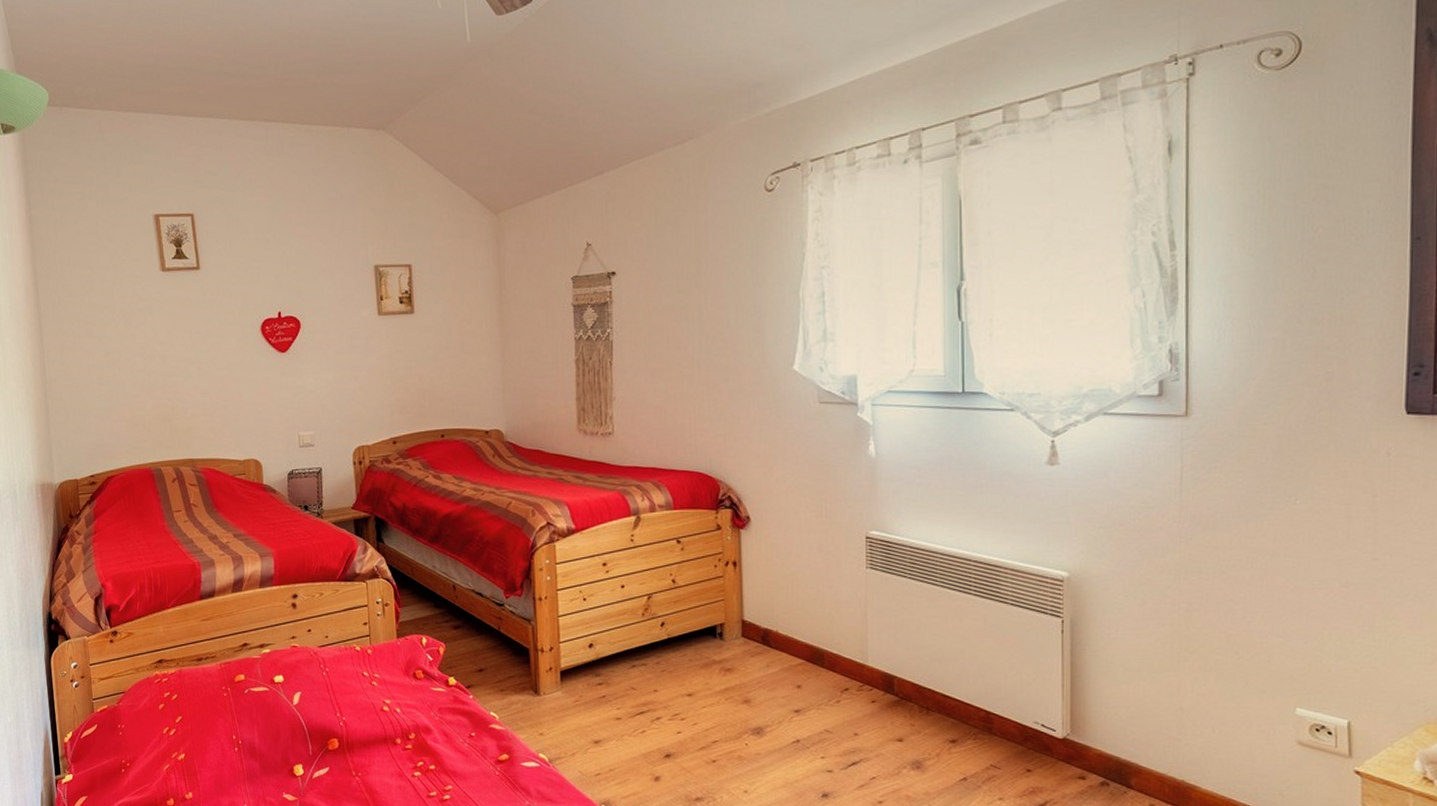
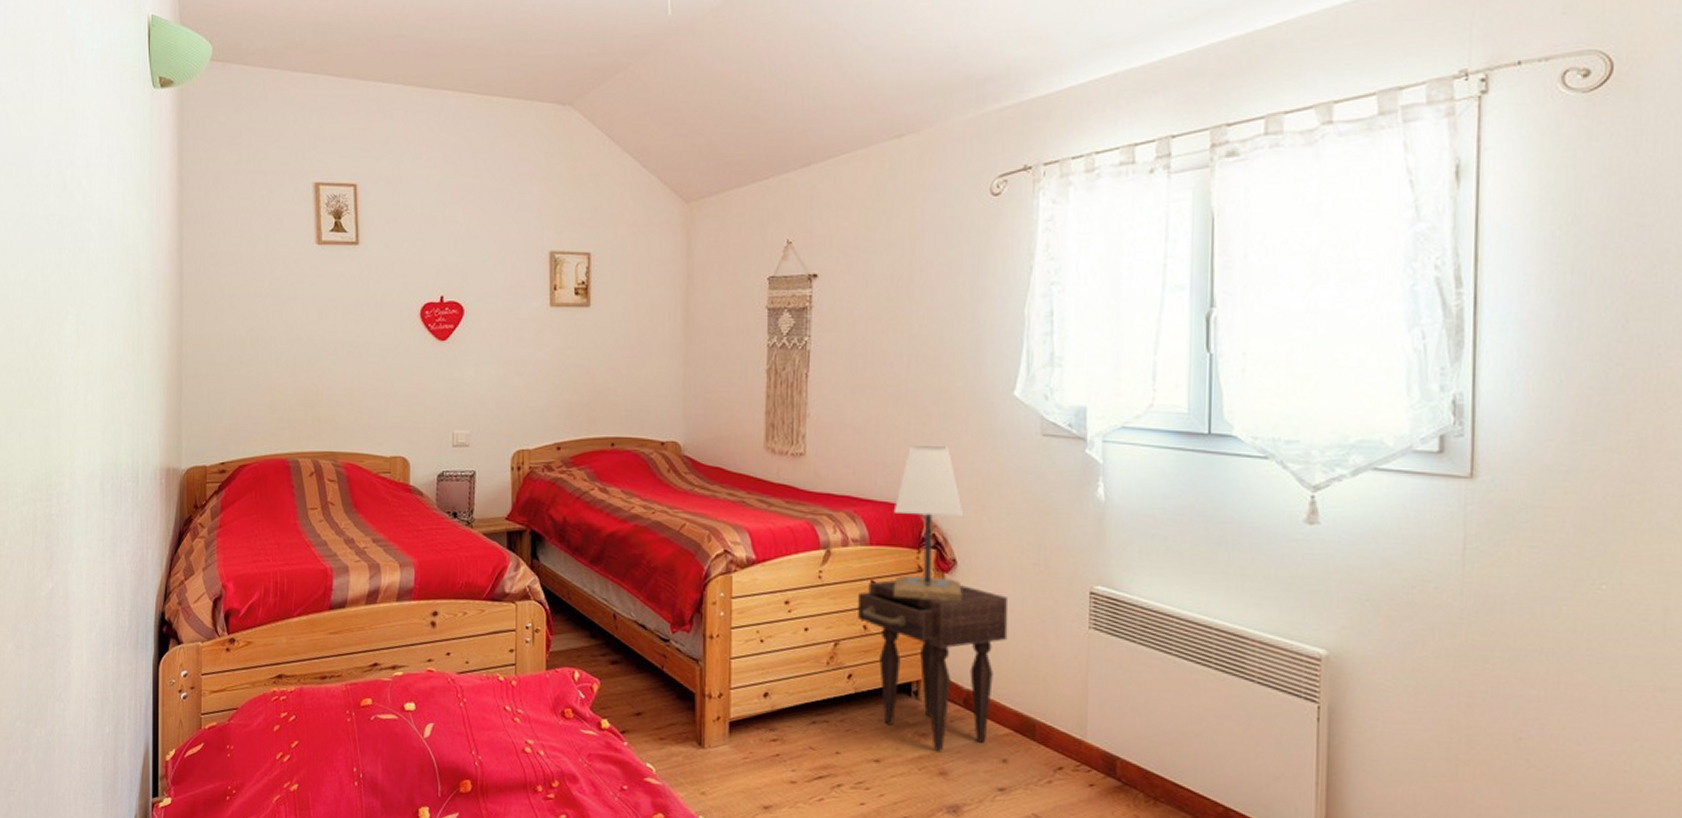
nightstand: none [666,539,797,682] -> present [858,580,1009,751]
lamp: none [693,418,756,554] -> present [893,446,964,603]

